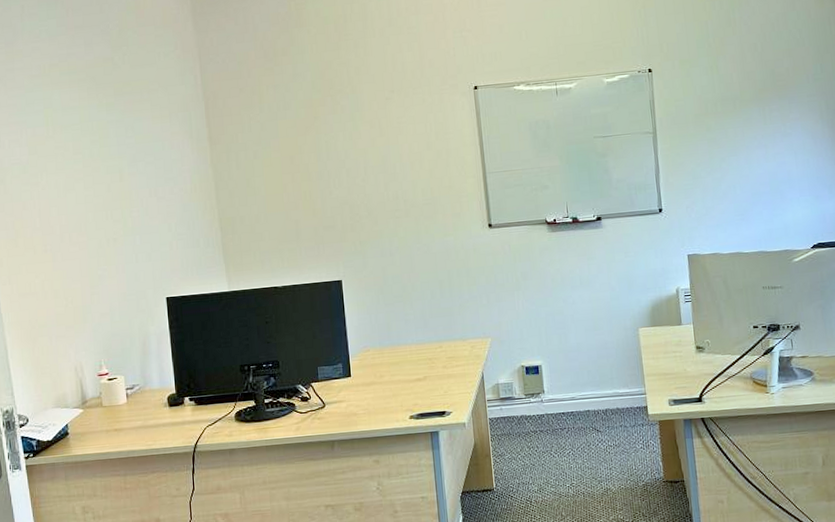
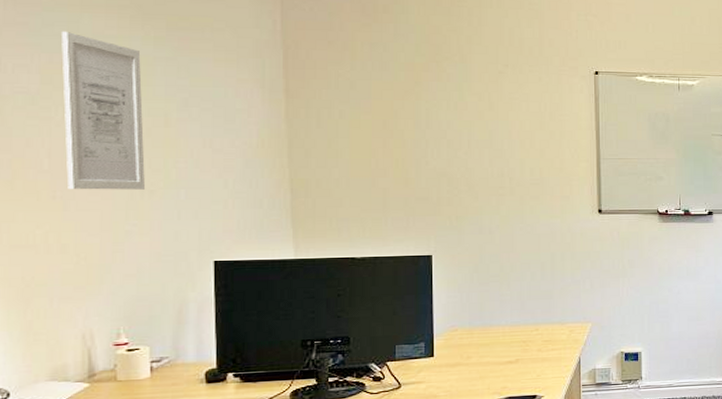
wall art: none [40,107,109,243] -> present [61,31,145,190]

